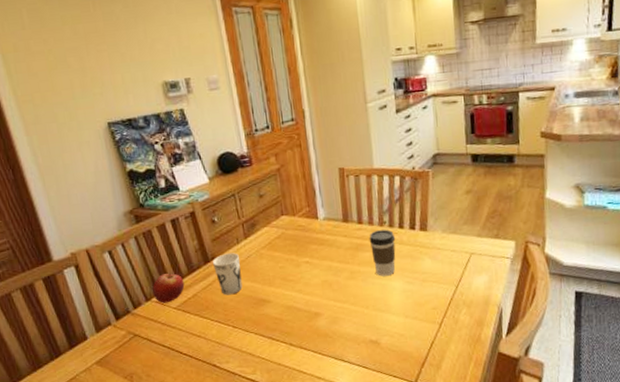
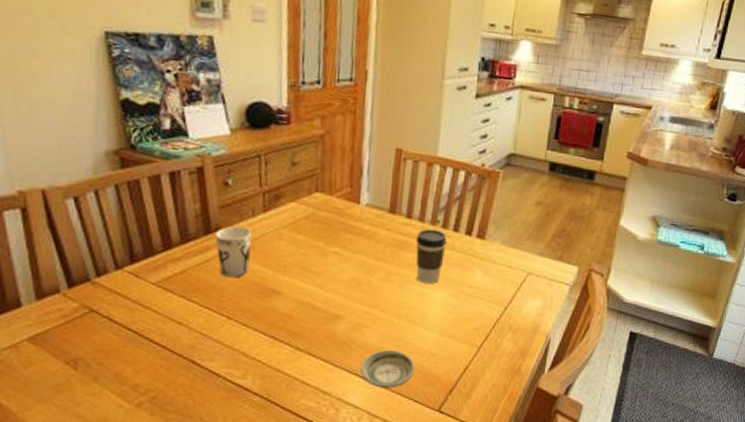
fruit: present [152,273,185,304] -> none [126,238,173,276]
saucer: none [343,335,390,369] -> present [360,349,416,389]

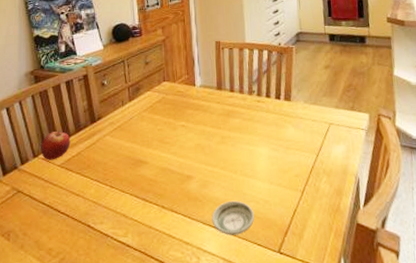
fruit: none [126,238,173,276] -> present [40,131,71,161]
cup: present [214,226,251,278] -> none [98,114,123,155]
coffee cup: present [416,229,448,284] -> none [239,98,263,142]

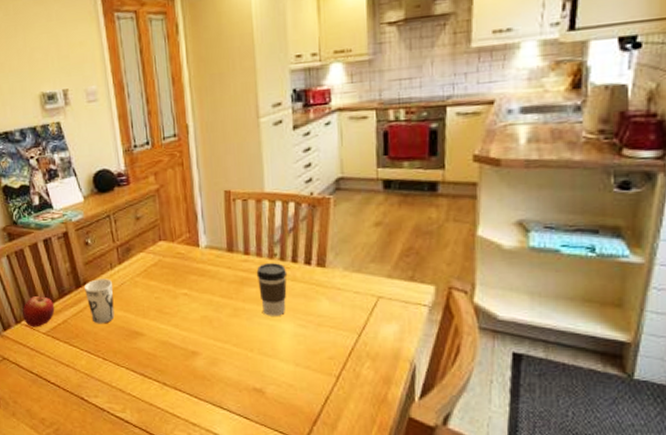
cup: none [98,114,123,155] -> present [83,278,115,324]
saucer: present [212,200,255,236] -> none [223,382,276,420]
coffee cup: none [239,98,263,142] -> present [256,263,288,316]

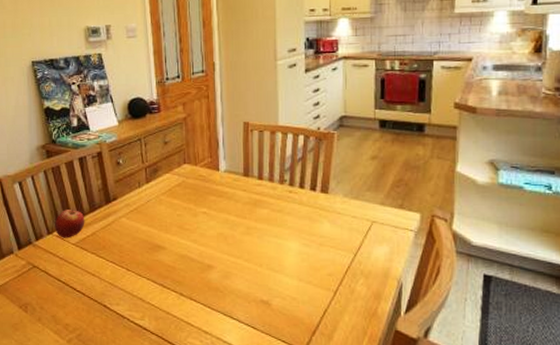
cup: present [83,278,115,324] -> none [113,196,140,237]
coffee cup: present [256,263,288,316] -> none [268,188,295,235]

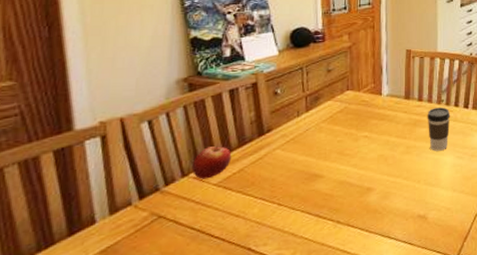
coffee cup: none [268,188,295,235] -> present [427,107,451,151]

